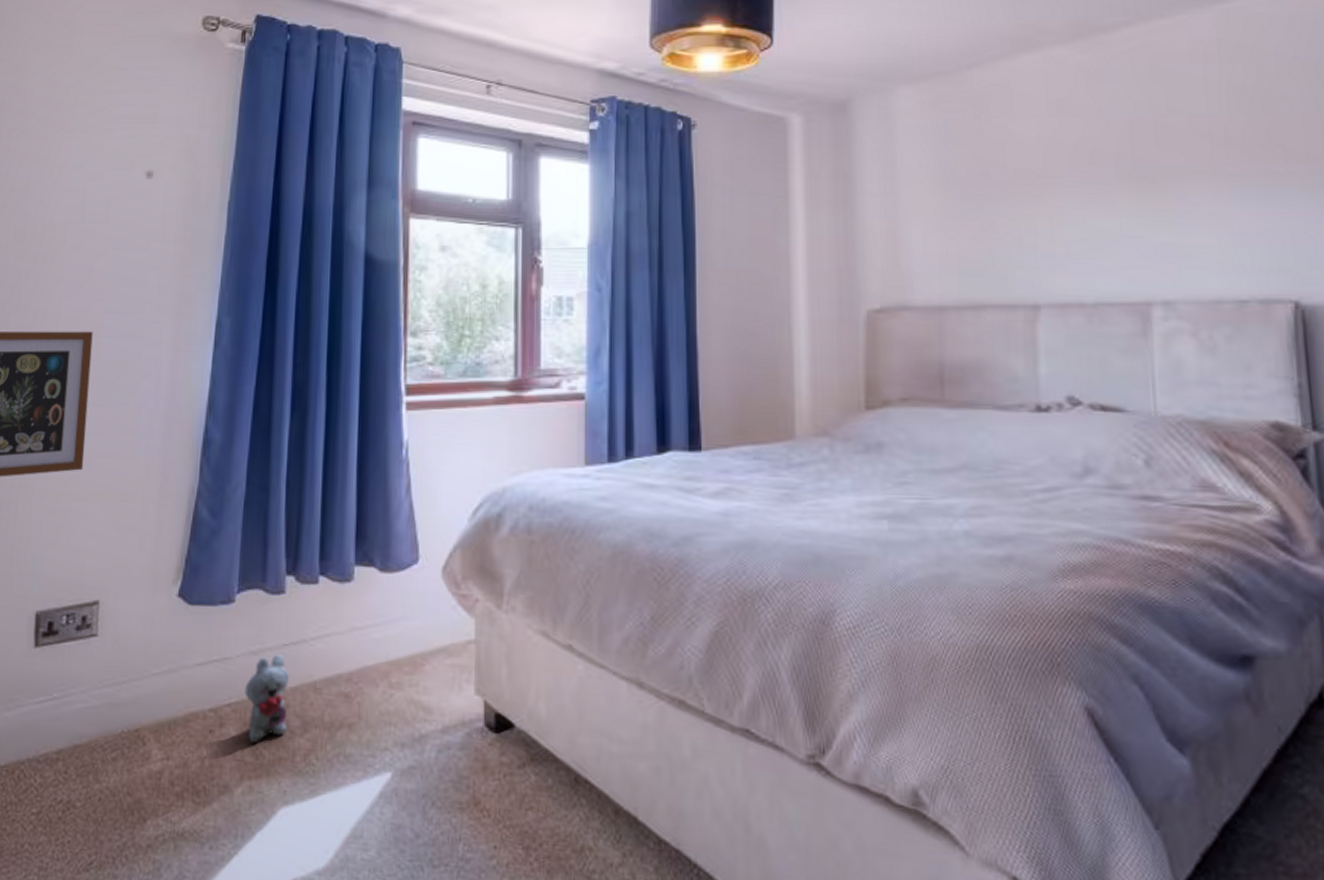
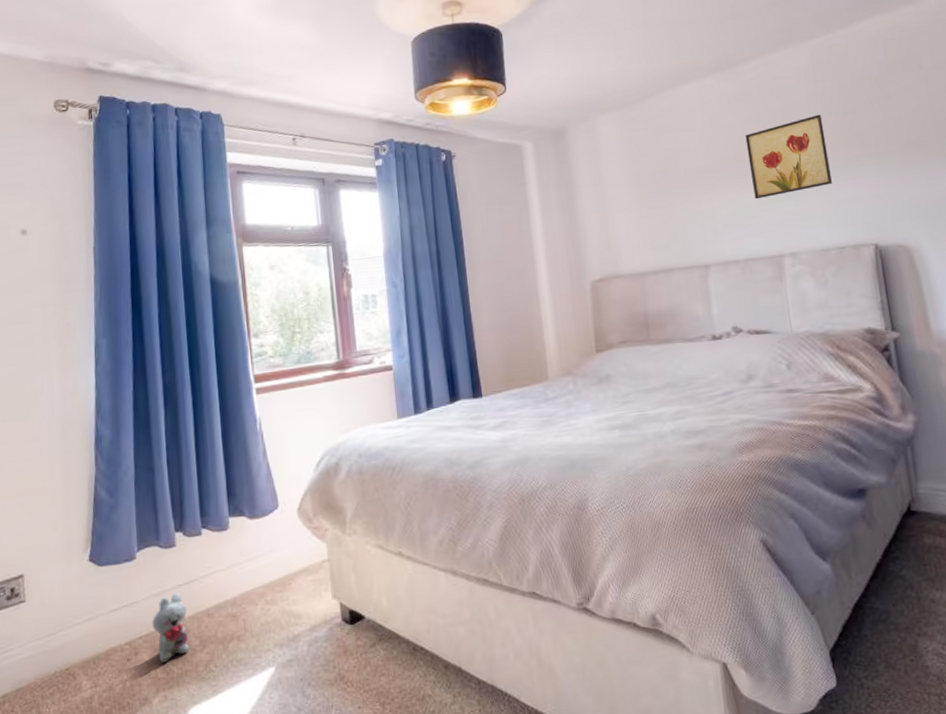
wall art: none [1107,109,1234,221] -> present [745,114,832,199]

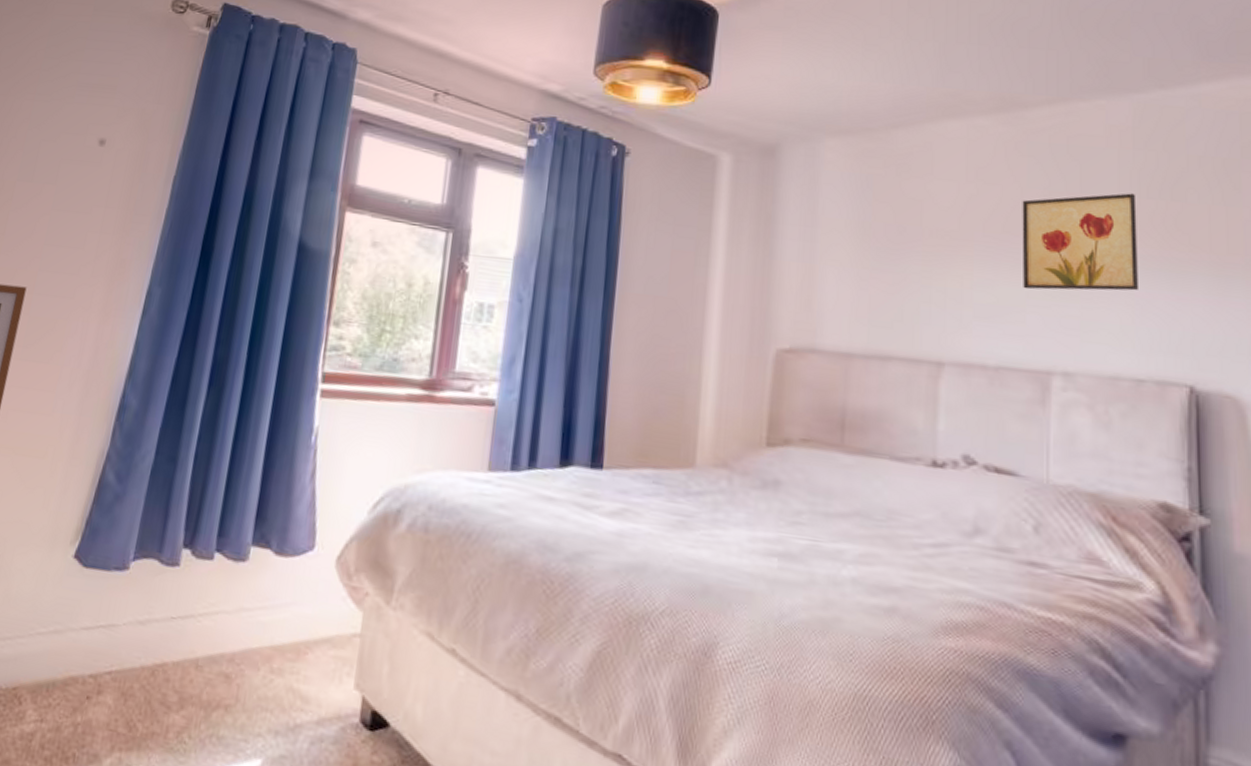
plush toy: present [152,593,189,663] -> none [124,627,173,715]

